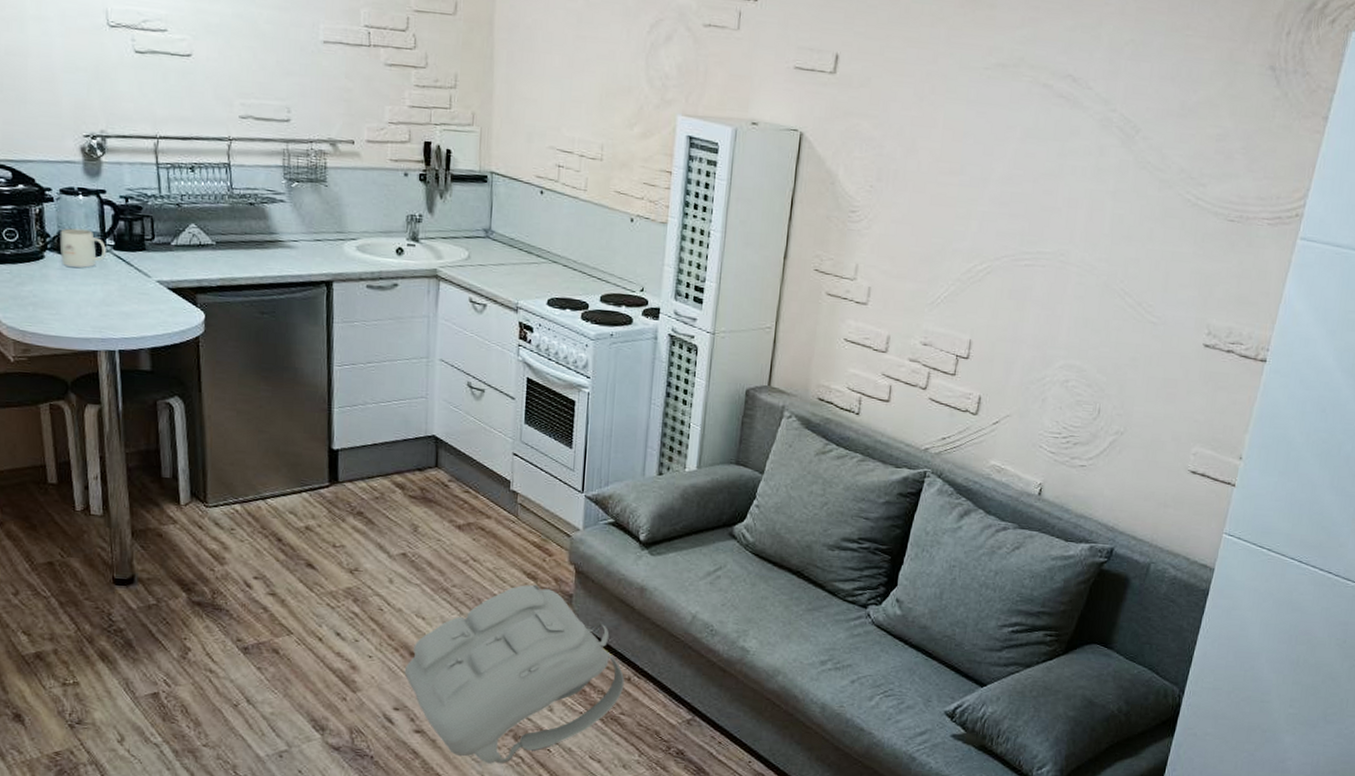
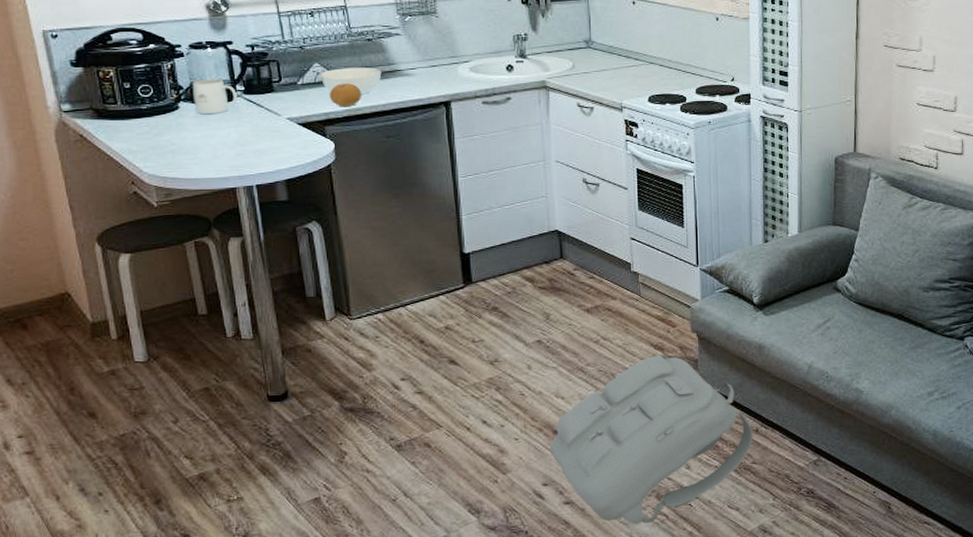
bowl: none [195,232,262,264] -> present [320,68,382,94]
fruit: none [203,248,239,275] -> present [329,83,362,106]

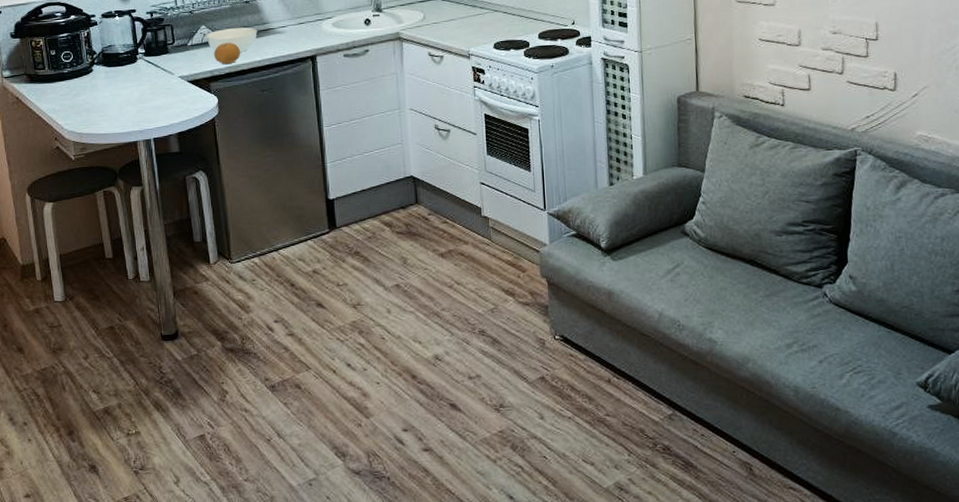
mug: present [192,79,237,115] -> none [103,43,139,76]
backpack: present [549,354,753,524] -> none [408,300,606,475]

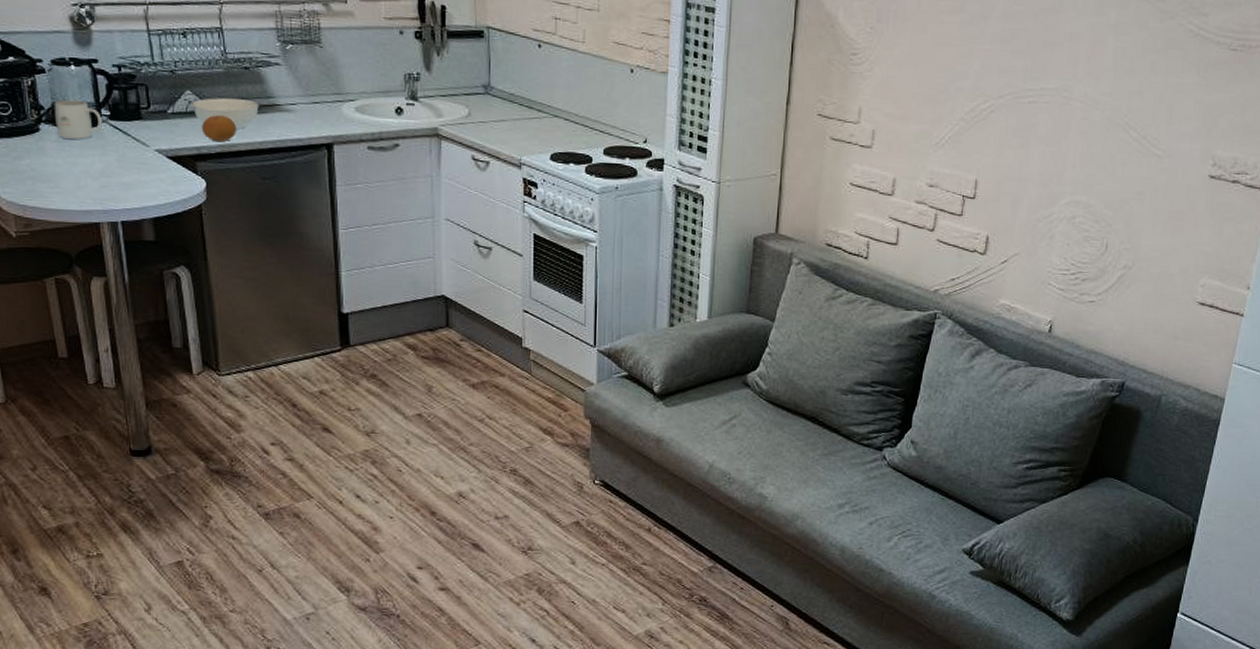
mug: none [103,43,139,76] -> present [54,99,102,140]

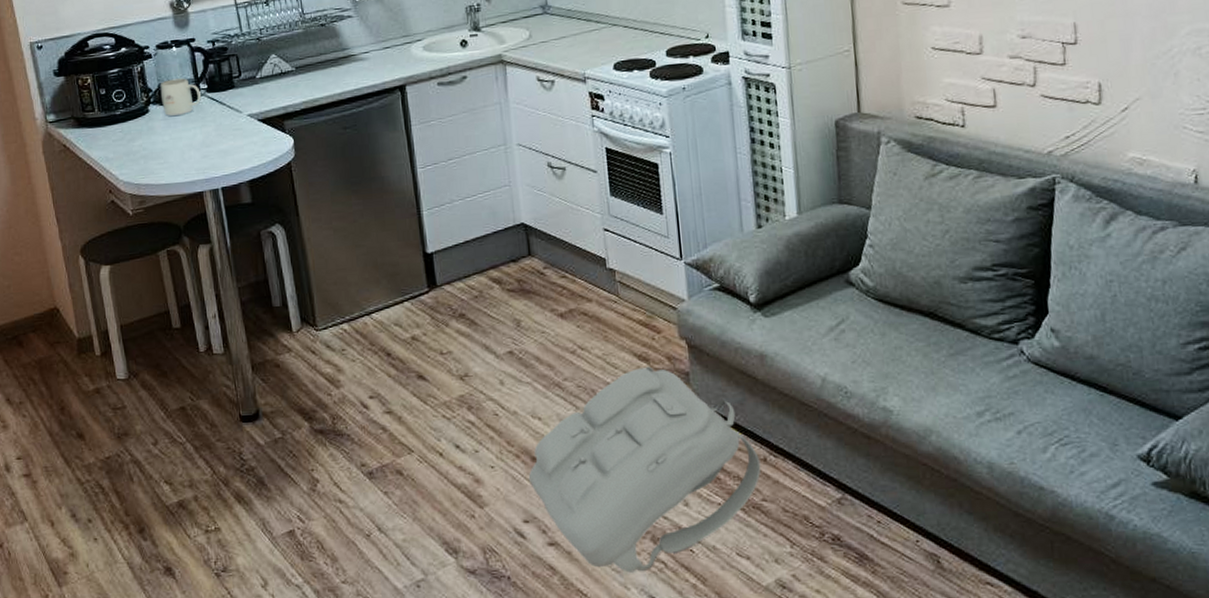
bowl: present [192,98,259,129] -> none [277,54,336,84]
fruit: present [201,115,237,141] -> none [286,73,318,98]
backpack: none [426,440,645,618] -> present [528,366,761,573]

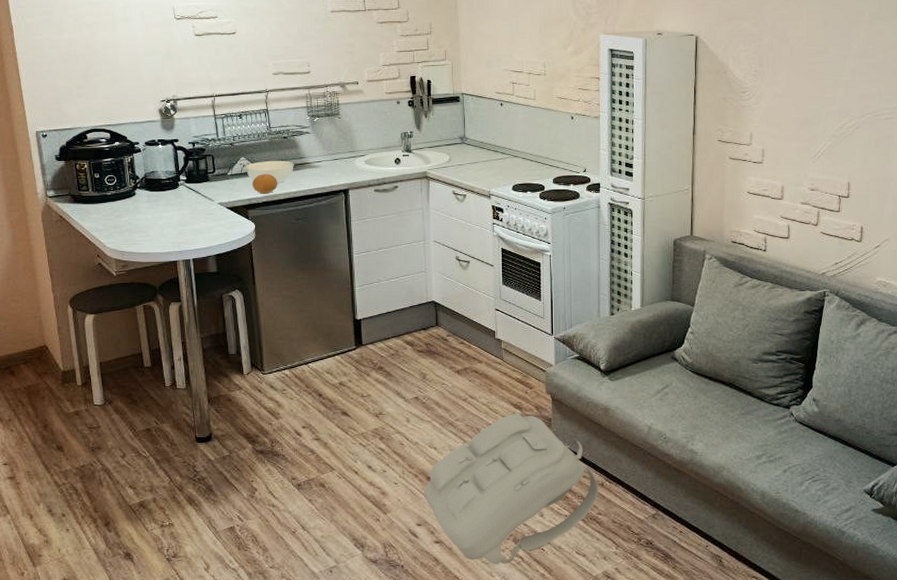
mug: present [160,78,201,117] -> none [146,170,180,200]
bowl: none [277,54,336,84] -> present [245,161,294,183]
fruit: none [286,73,318,98] -> present [252,174,278,193]

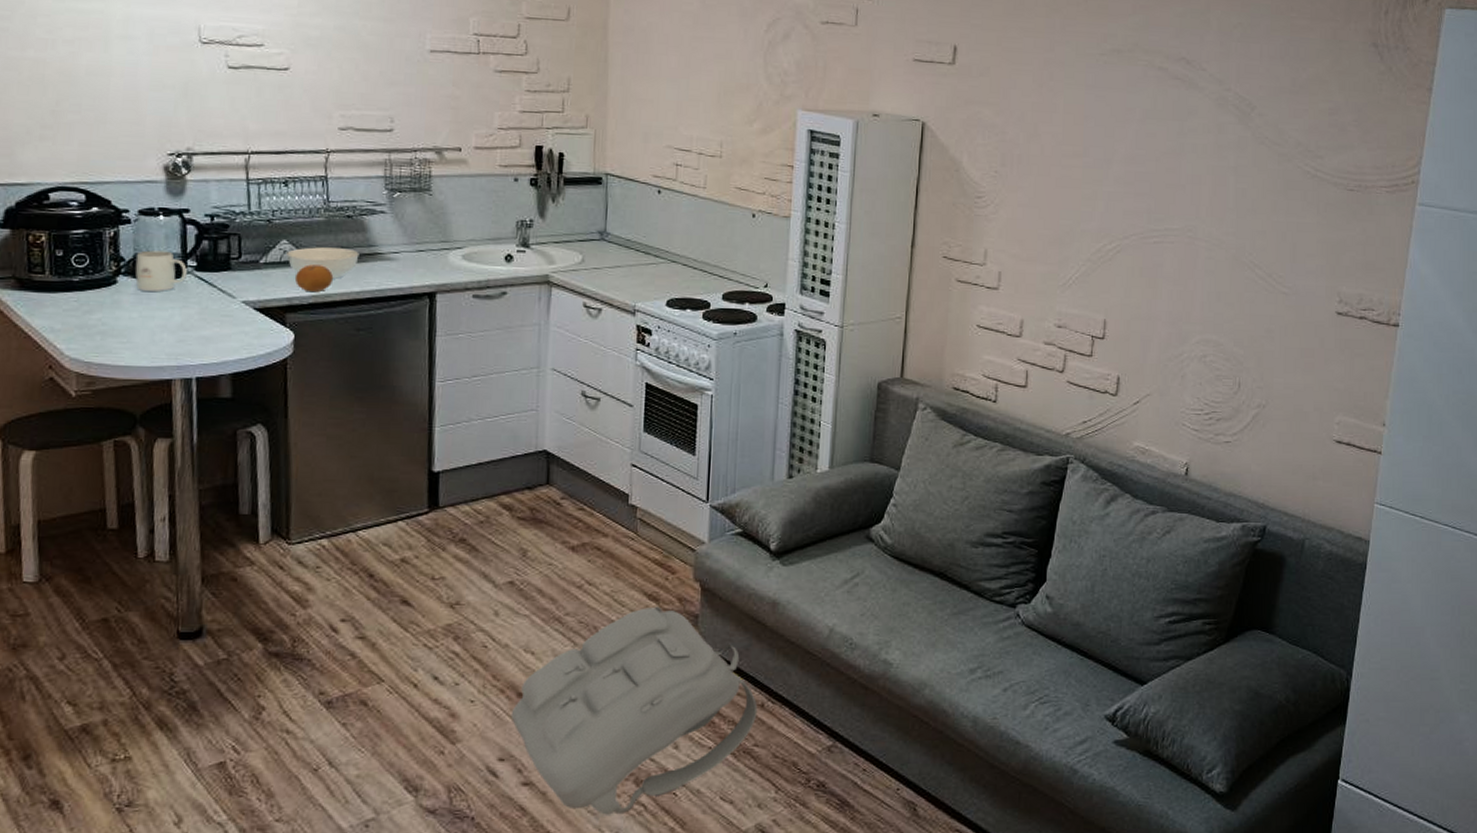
mug: none [146,170,180,200] -> present [134,250,187,293]

